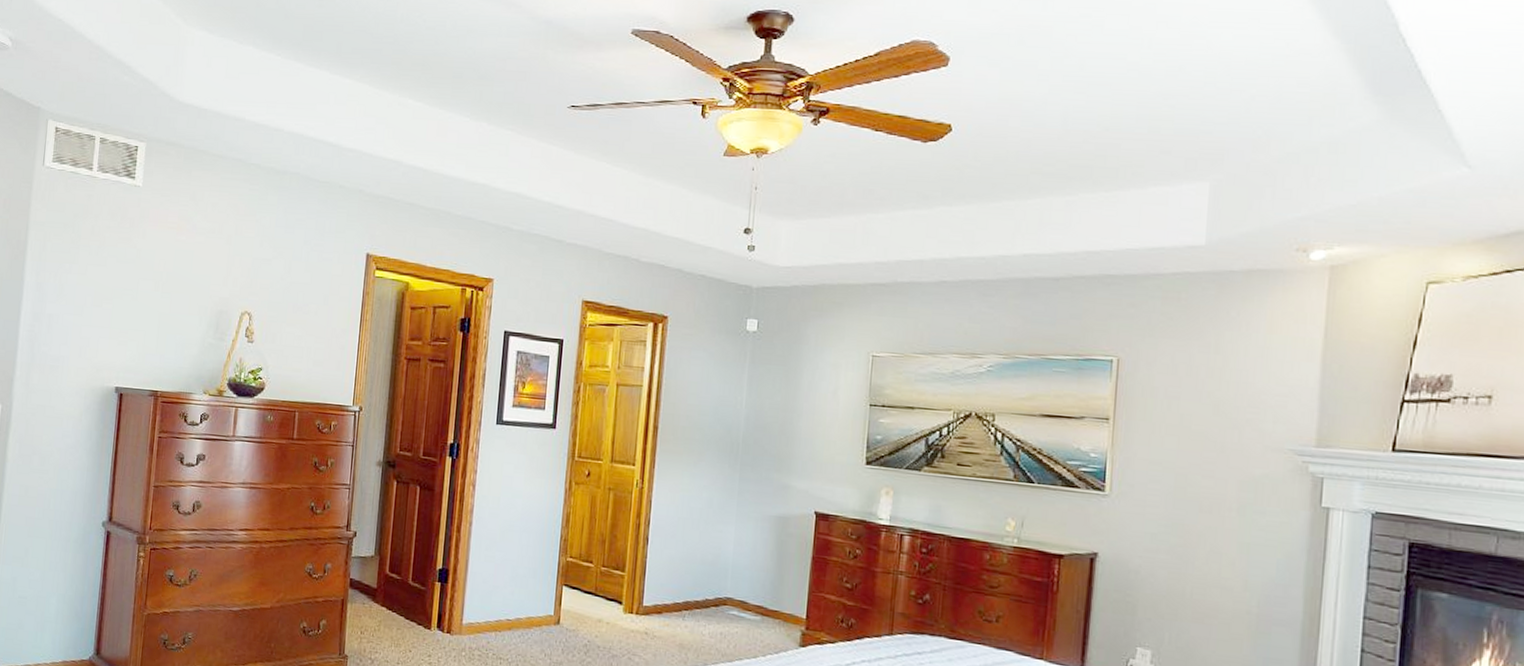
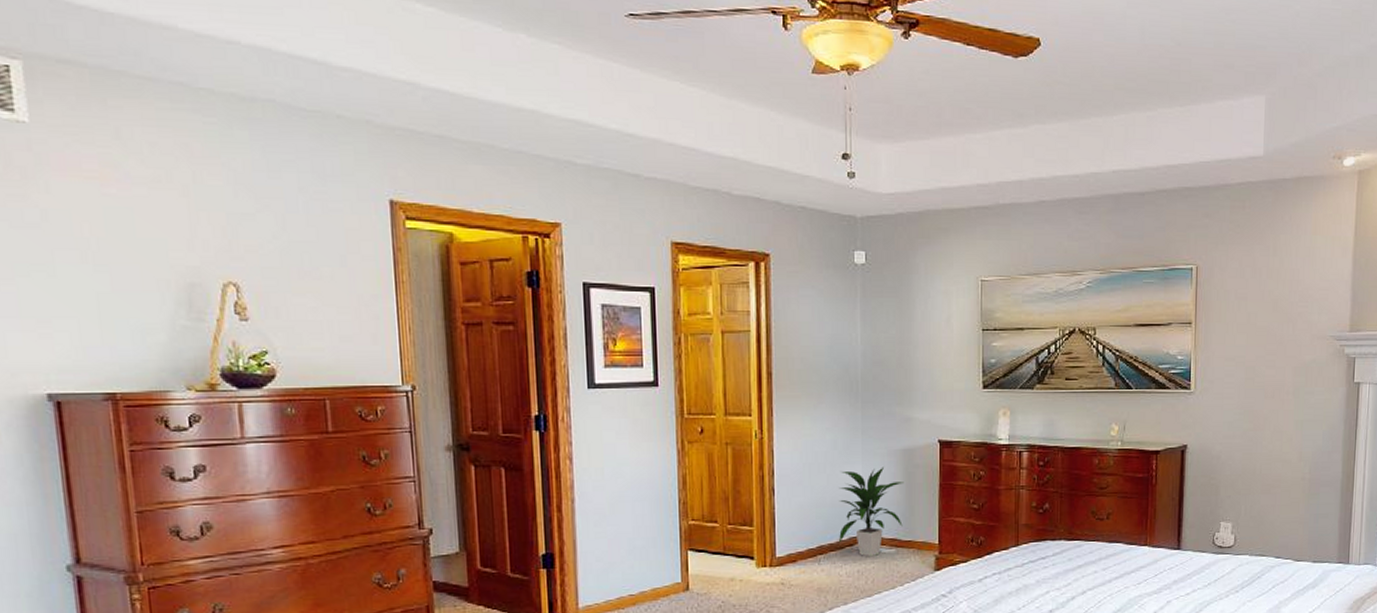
indoor plant: none [705,531,776,621] -> present [839,467,904,557]

